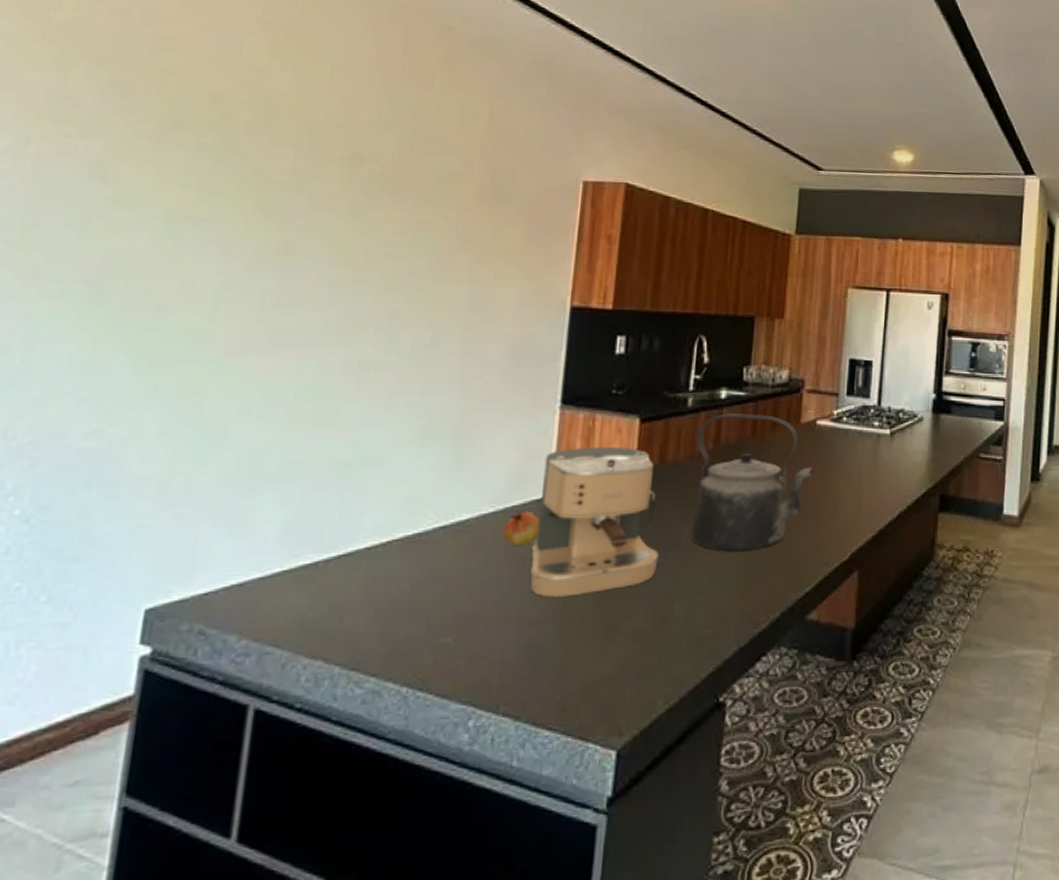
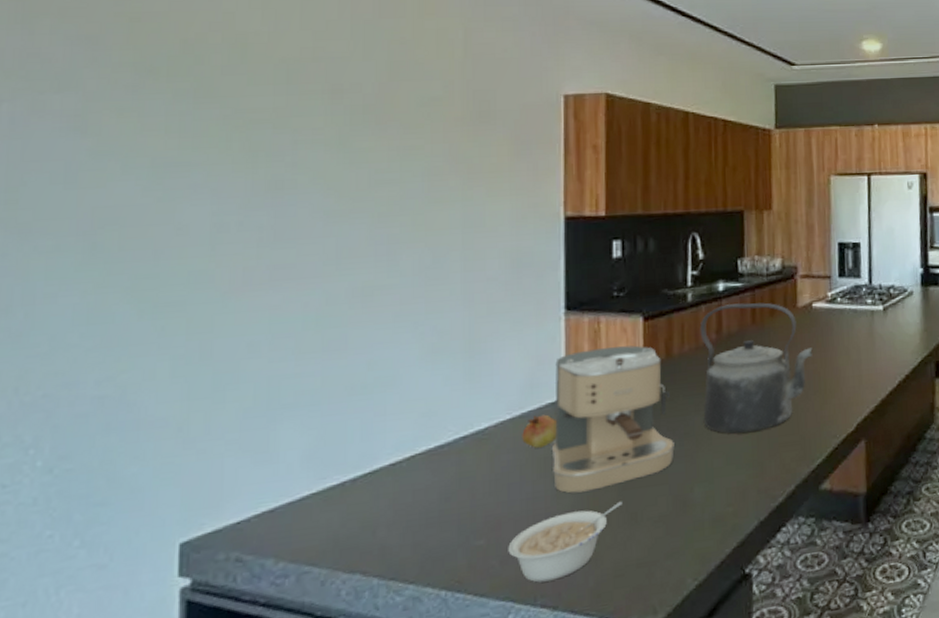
legume: none [475,611,599,689] -> present [508,501,623,583]

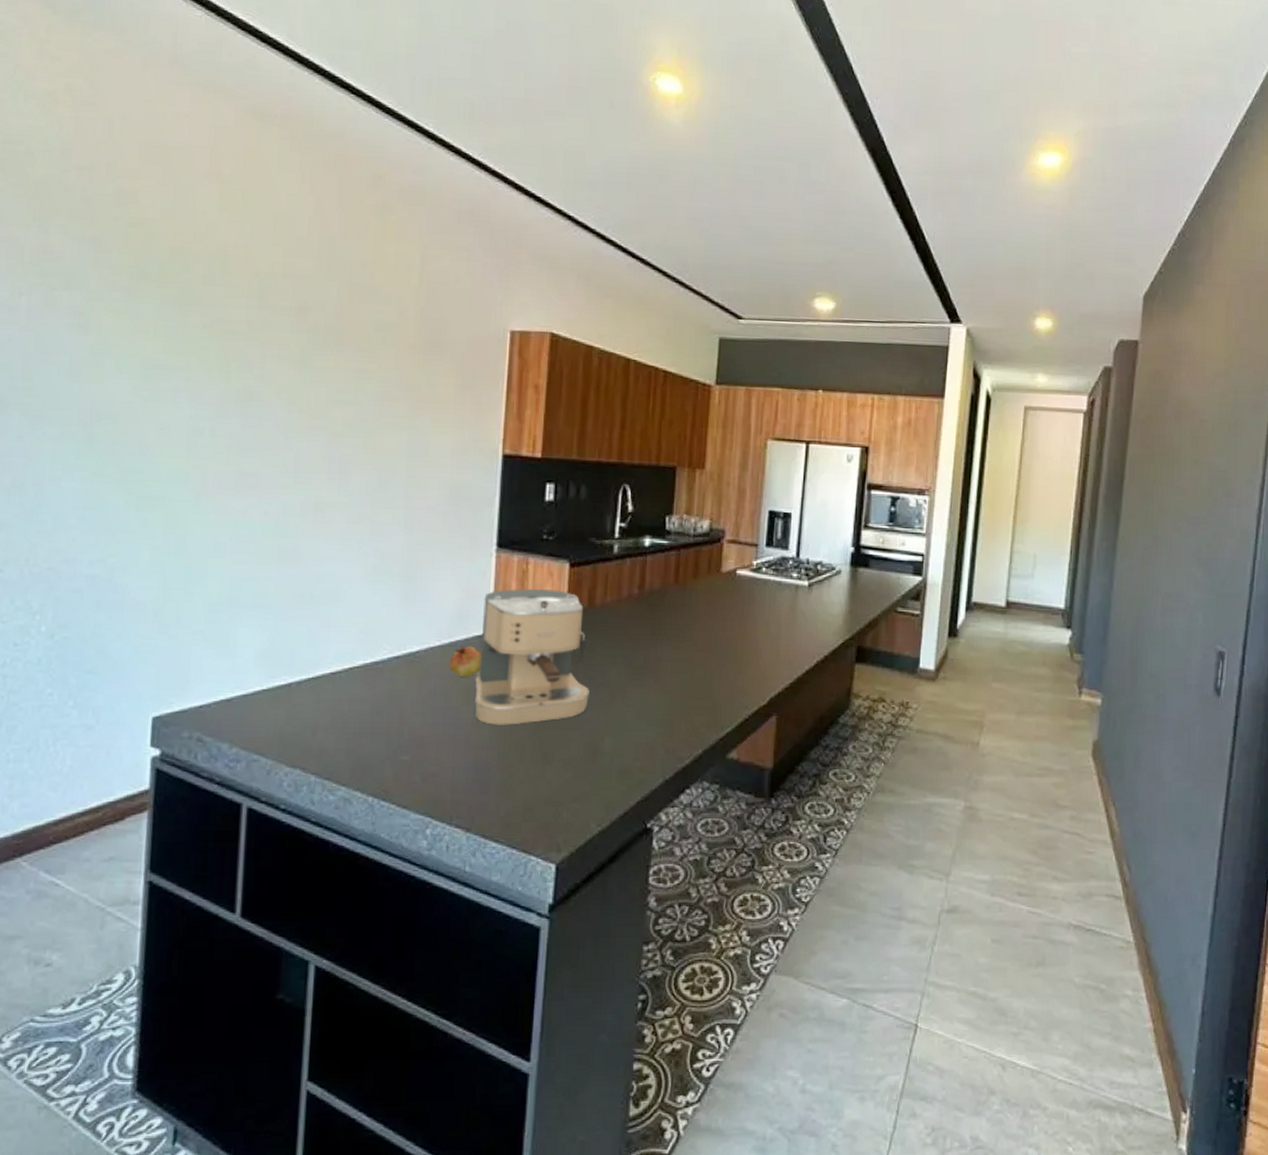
legume: present [508,501,623,583] -> none [430,739,537,804]
kettle: present [699,302,813,434] -> none [619,561,733,692]

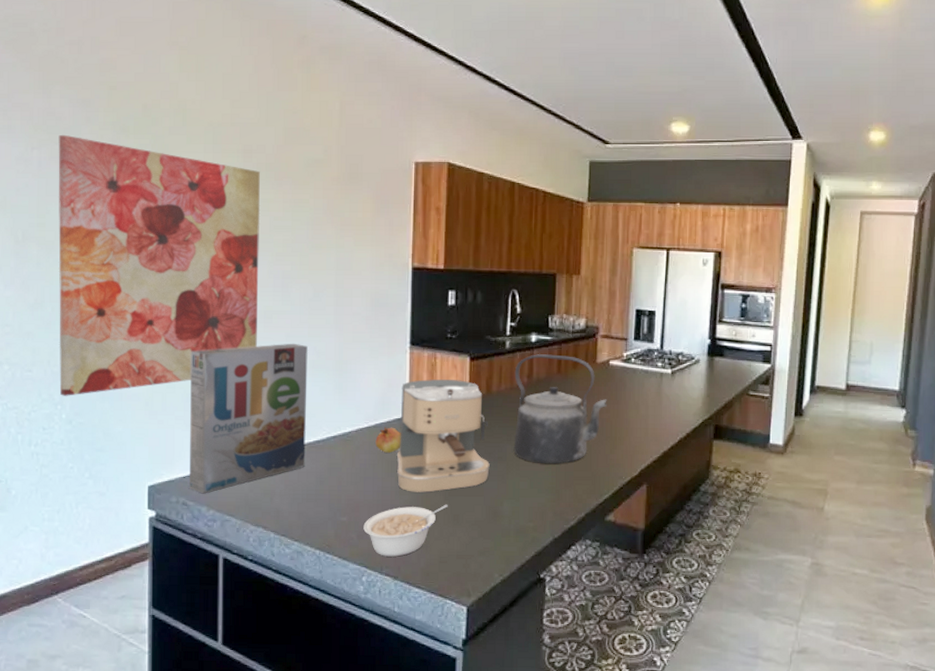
wall art: none [39,278,317,604] -> present [58,134,261,396]
cereal box: none [207,542,368,727] -> present [190,343,308,494]
legume: none [430,739,537,804] -> present [363,504,448,557]
kettle: none [619,561,733,692] -> present [513,354,607,464]

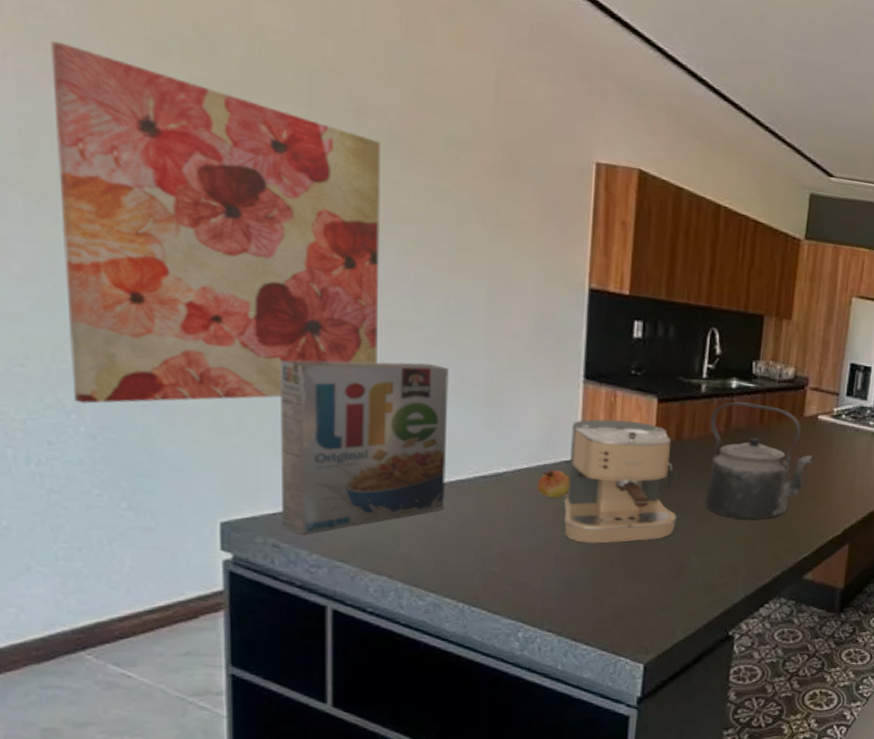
legume: present [363,504,448,557] -> none [520,557,625,612]

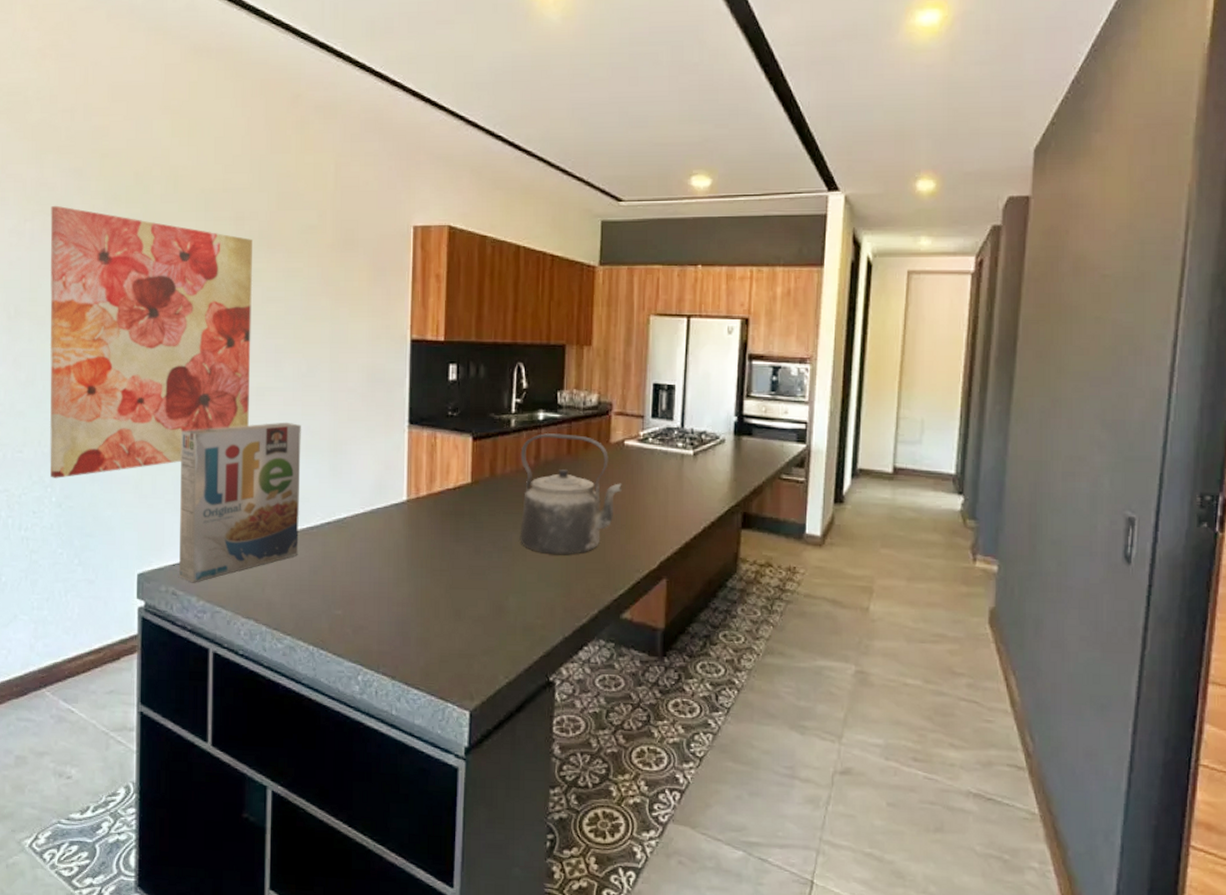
fruit: present [537,469,570,499] -> none [372,513,399,541]
coffee maker: present [563,418,677,544] -> none [394,461,494,585]

